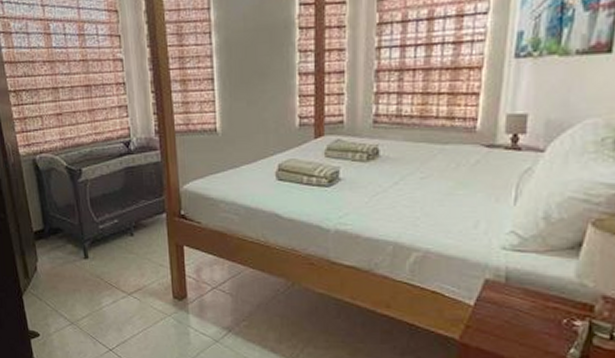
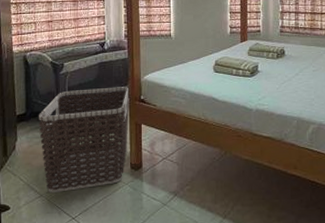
clothes hamper: none [58,198,168,322] -> present [38,87,130,194]

